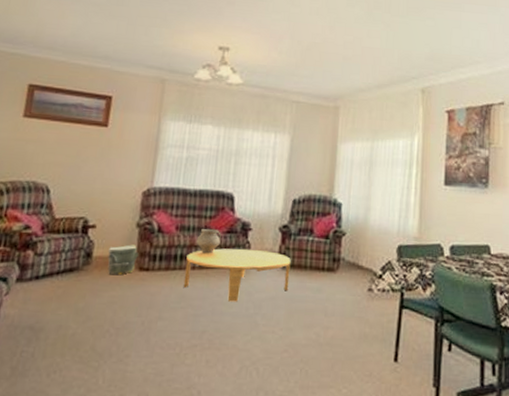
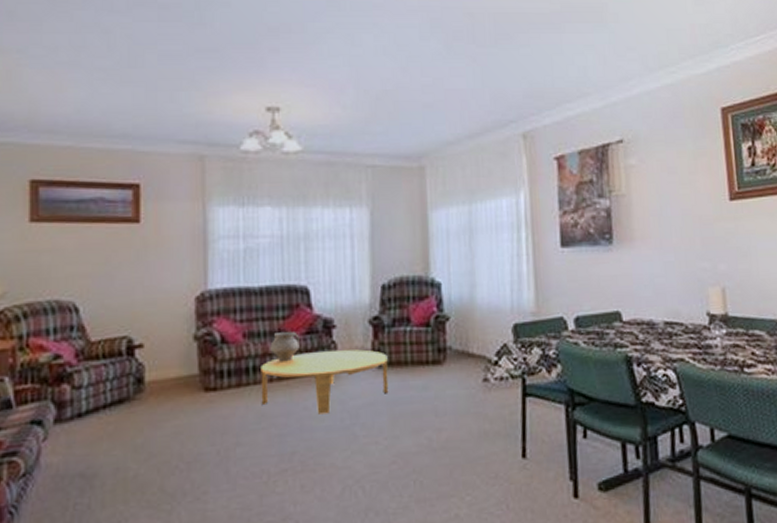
bag: present [107,244,139,275] -> none [162,361,201,400]

